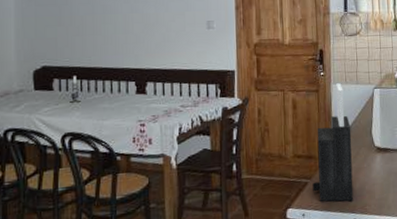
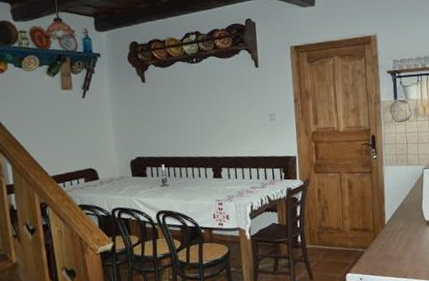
knife block: present [312,83,354,202] -> none [368,165,406,268]

